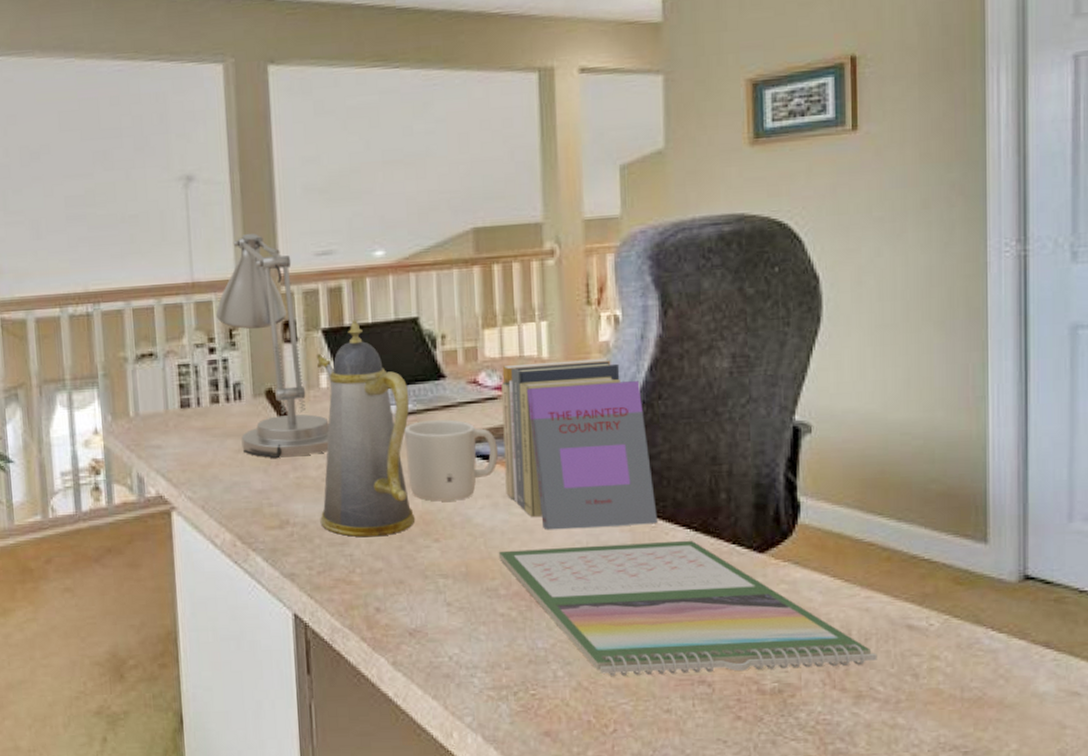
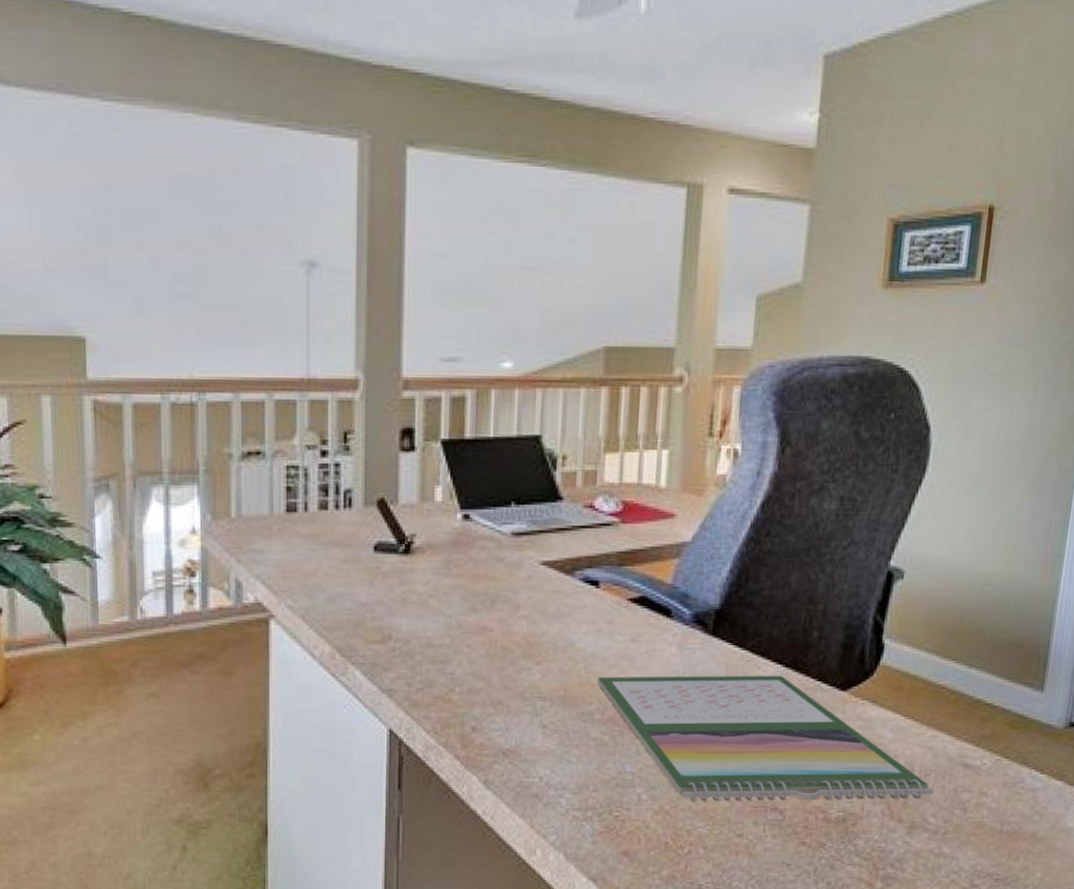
desk lamp: present [216,233,330,459] -> none [331,330,441,572]
coffee pot: present [316,319,416,537] -> none [423,432,525,657]
mug: present [404,419,499,502] -> none [515,543,608,625]
books: present [501,359,659,530] -> none [611,491,753,659]

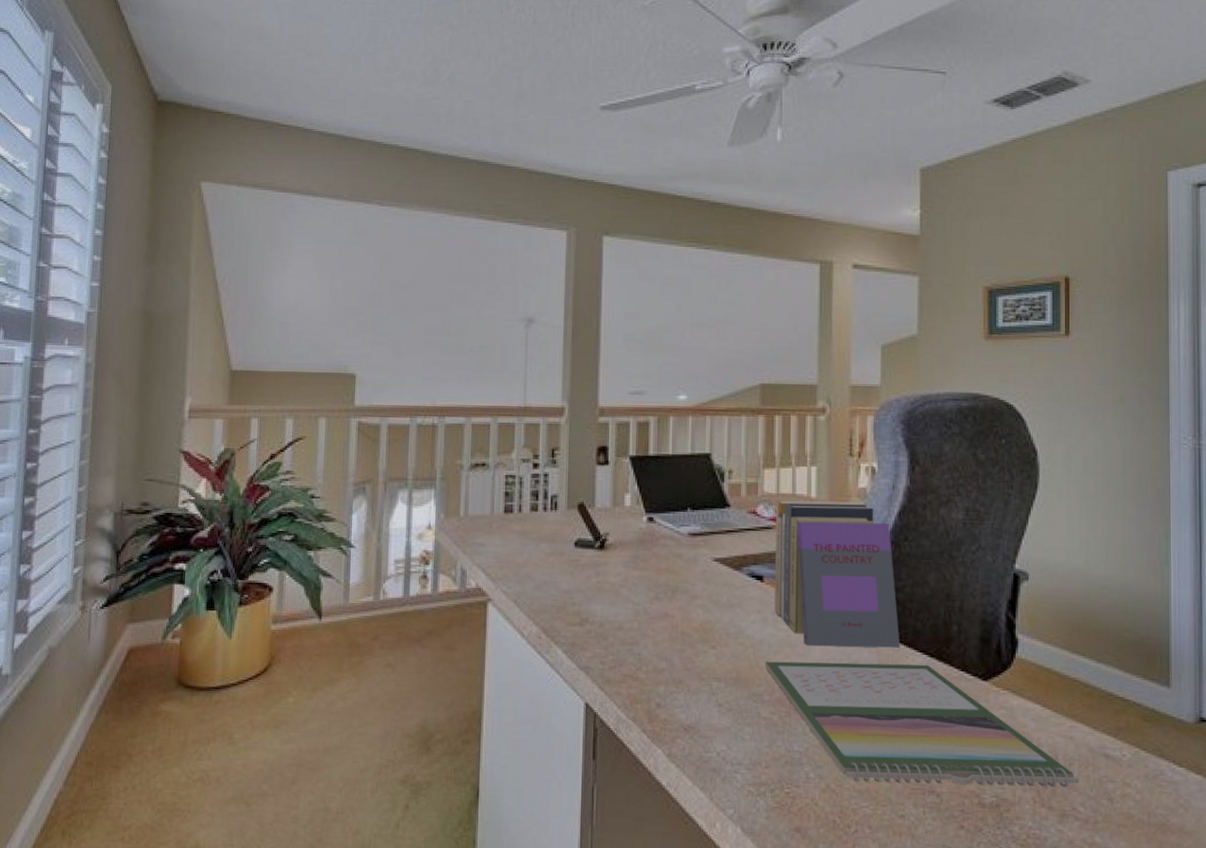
books: none [611,491,753,659] -> present [774,501,901,648]

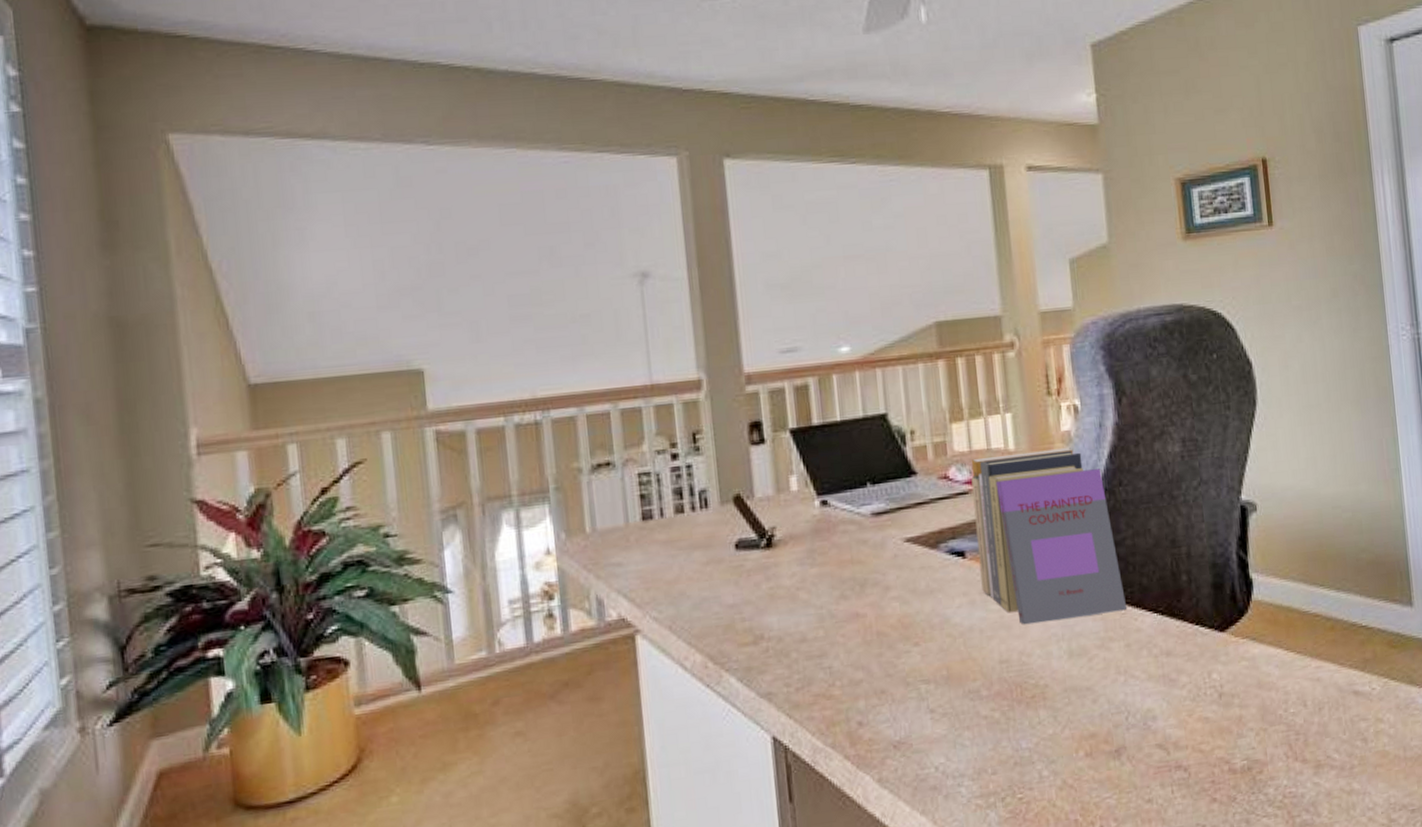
calendar: present [765,661,1079,787] -> none [978,624,1331,771]

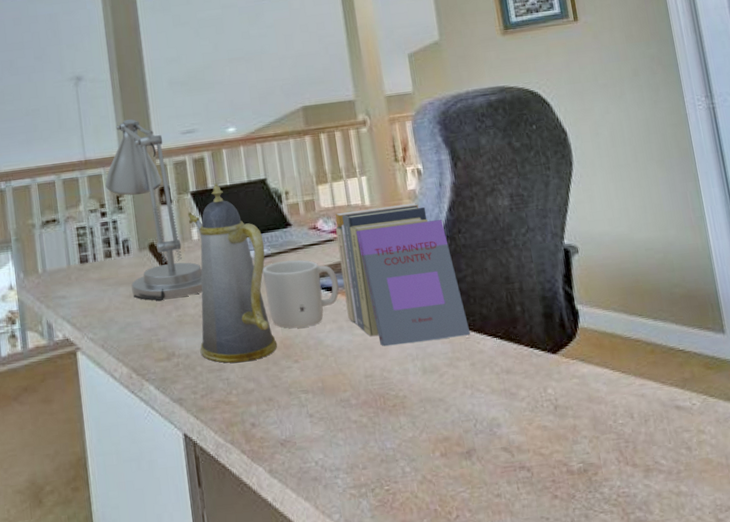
desk lamp: none [678,331,802,570] -> present [105,118,203,302]
coffee pot: none [784,417,894,648] -> present [187,183,278,363]
mug: none [878,517,973,604] -> present [262,259,339,329]

